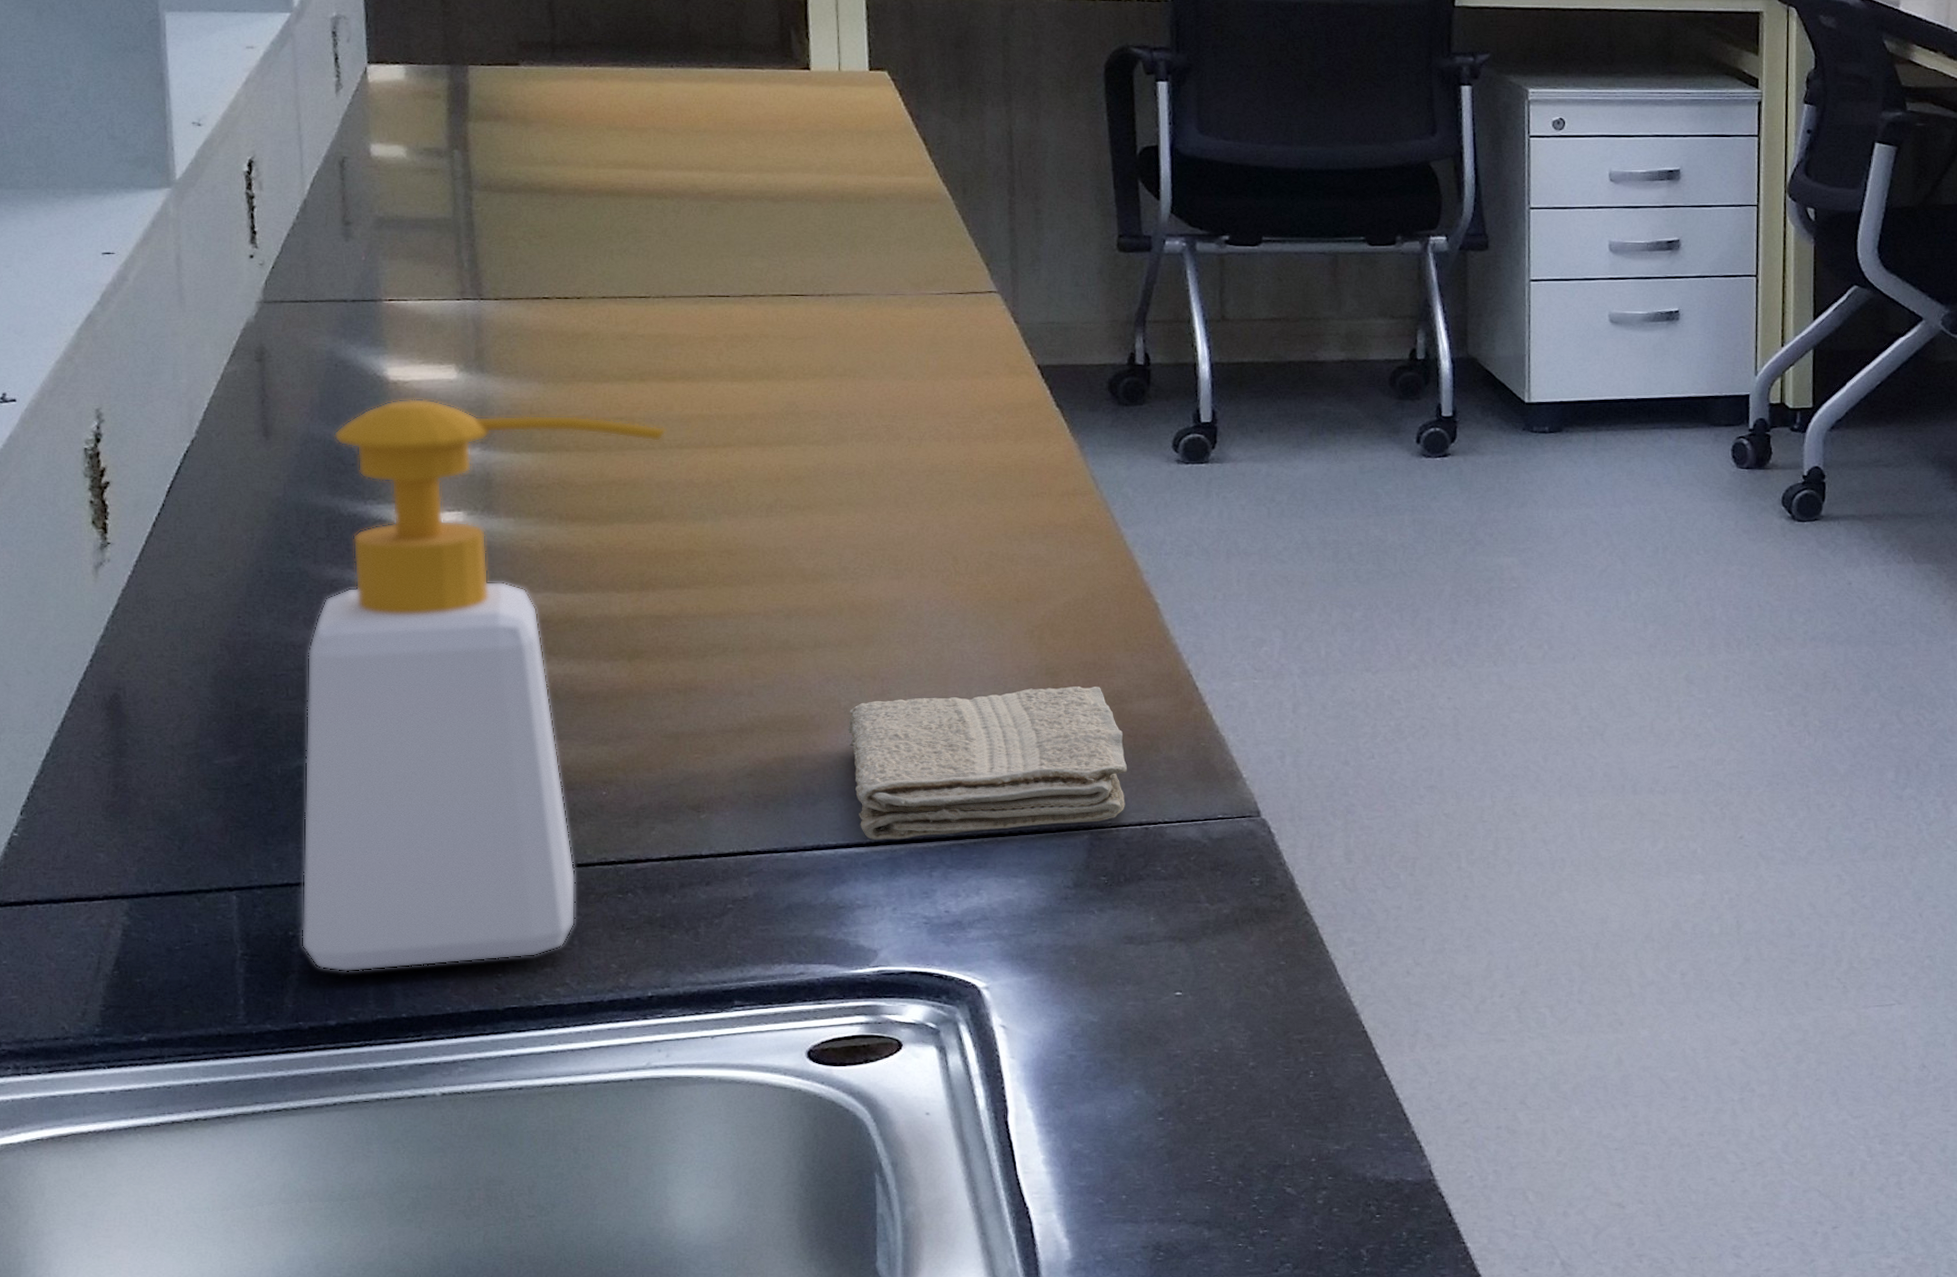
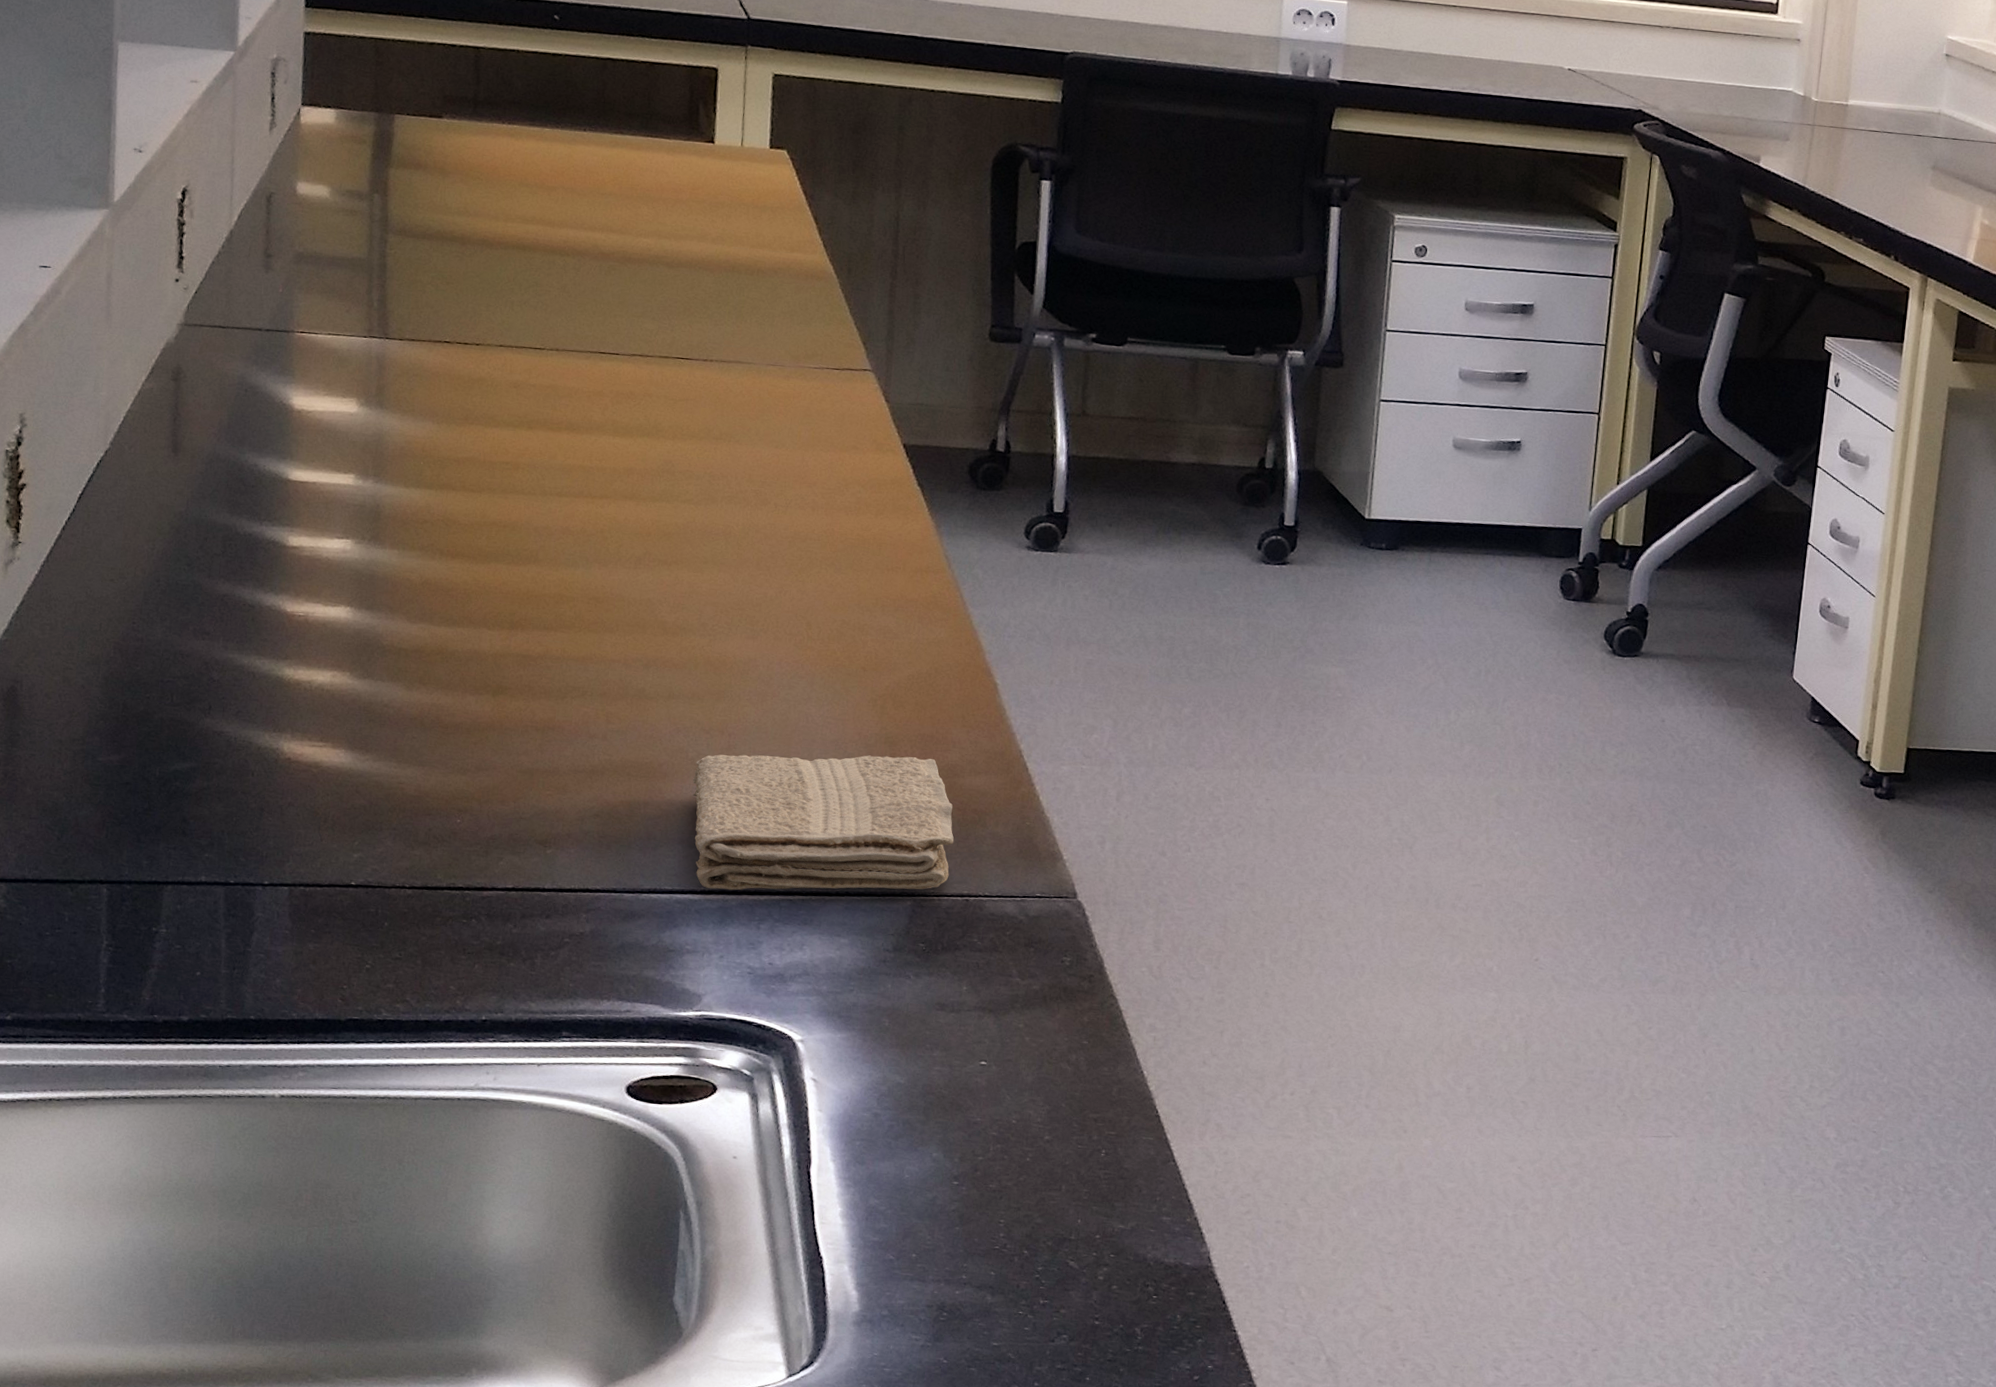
soap bottle: present [301,398,667,972] -> none [162,427,549,973]

